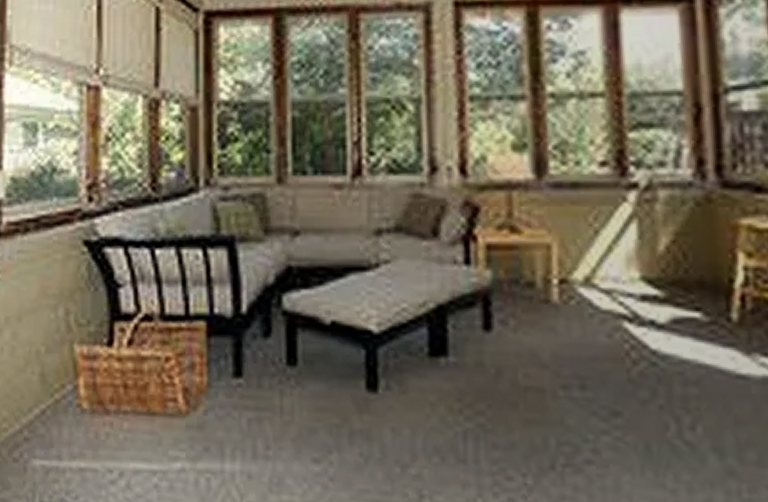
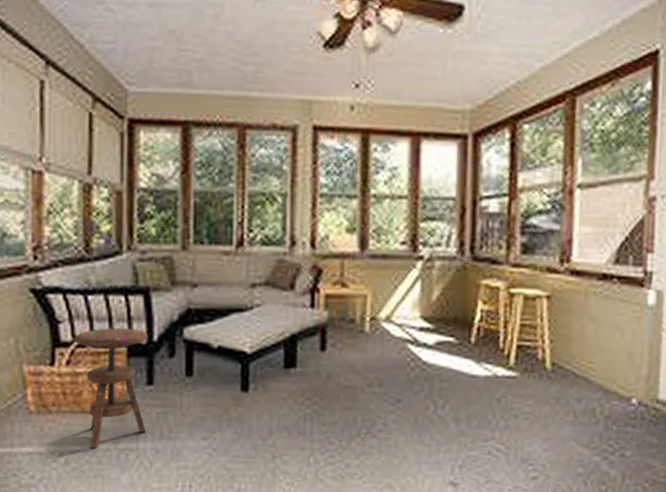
side table: none [137,293,234,467] -> present [74,327,148,448]

